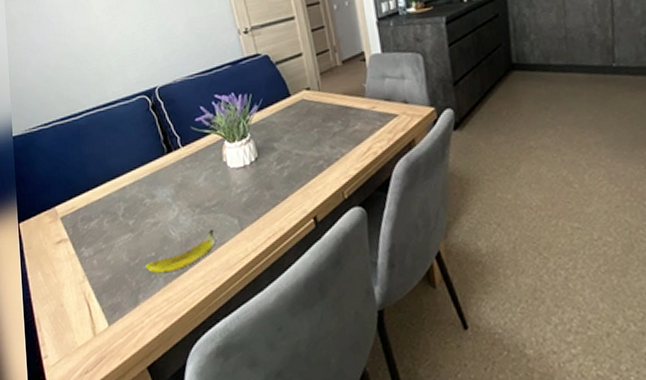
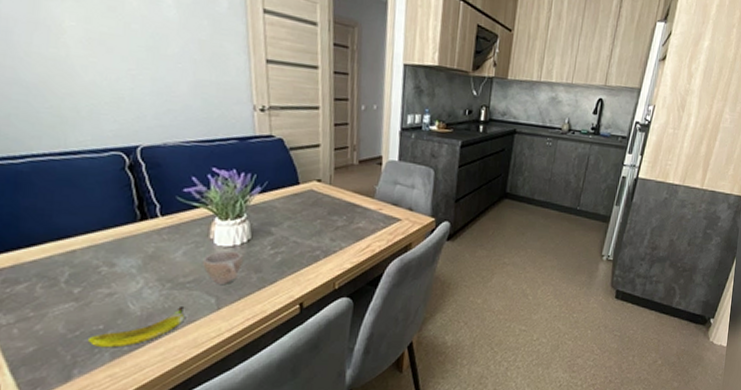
cup: none [221,171,256,205] -> present [203,250,244,284]

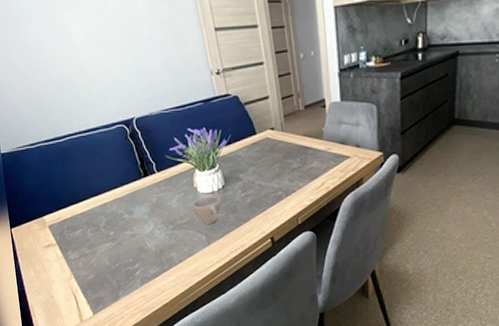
banana: present [87,307,184,348] -> none [124,243,186,276]

